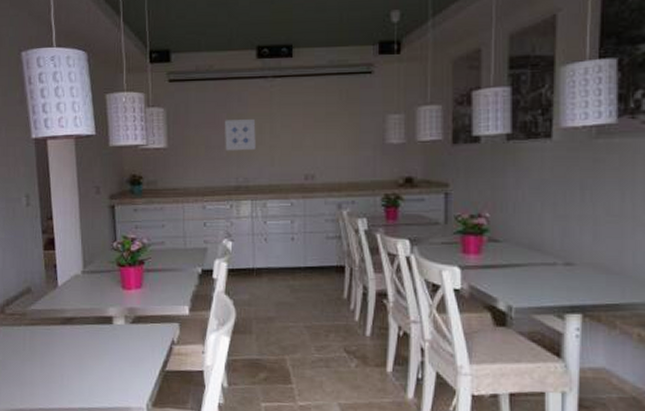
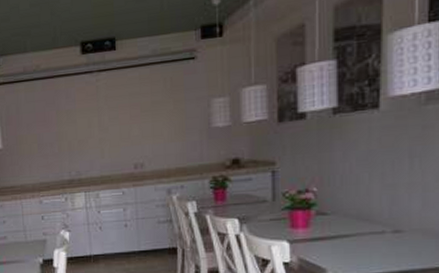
wall art: present [225,118,256,151] -> none [55,113,86,147]

